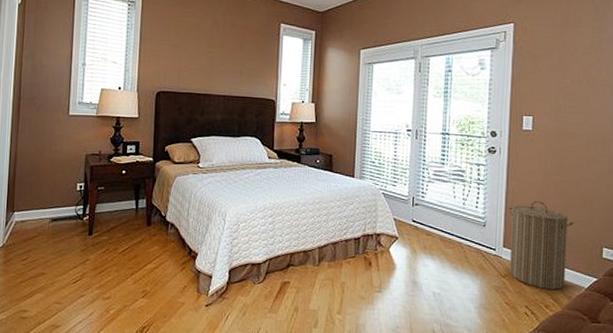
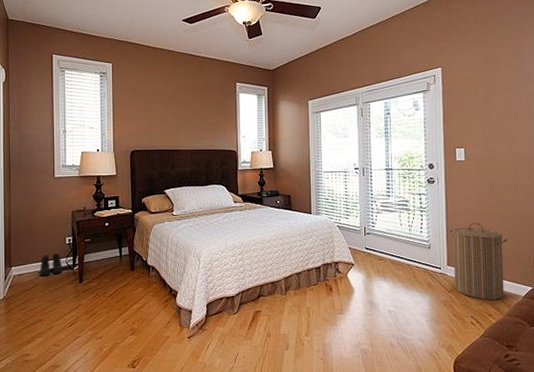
boots: none [45,200,71,225] -> present [40,253,62,276]

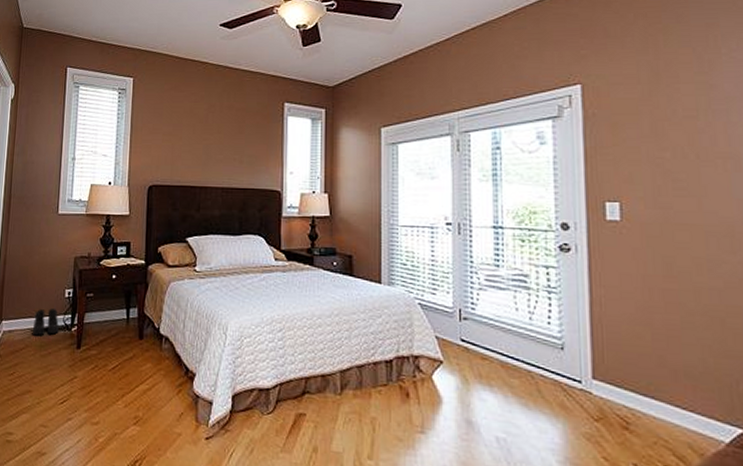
laundry hamper: present [450,223,508,300] -> none [596,316,697,443]

